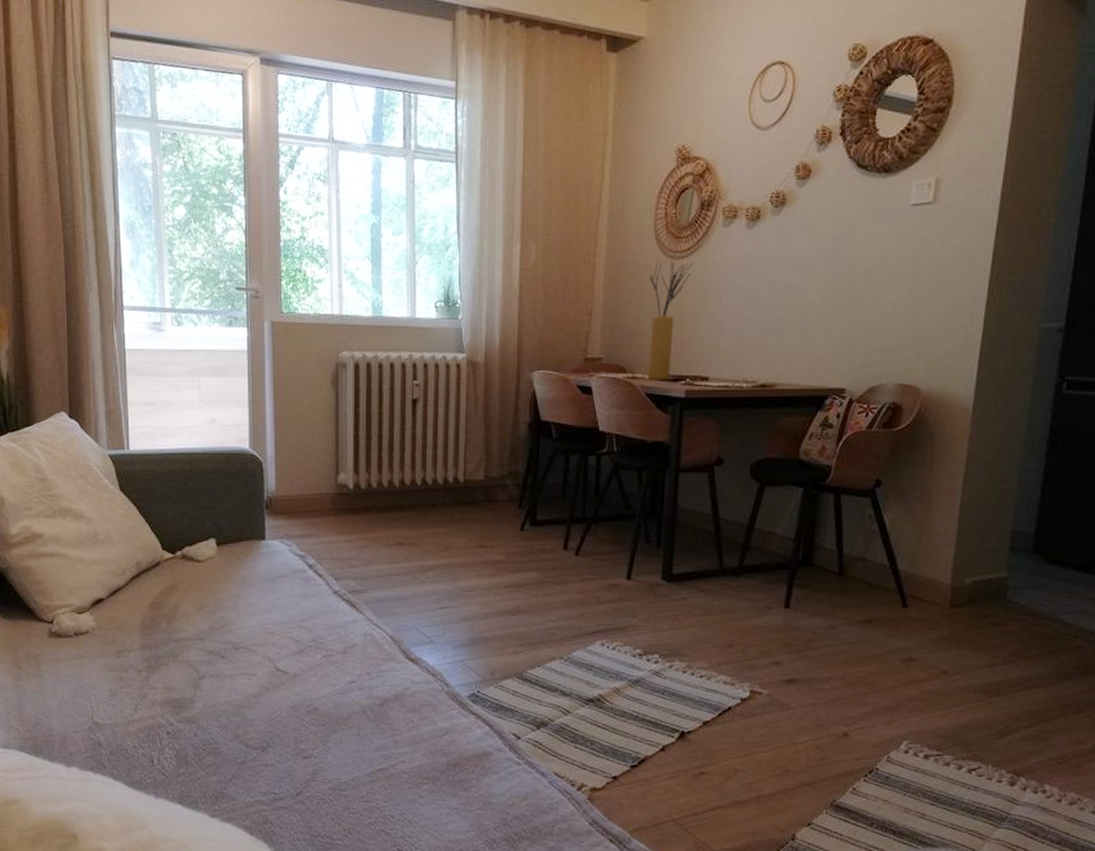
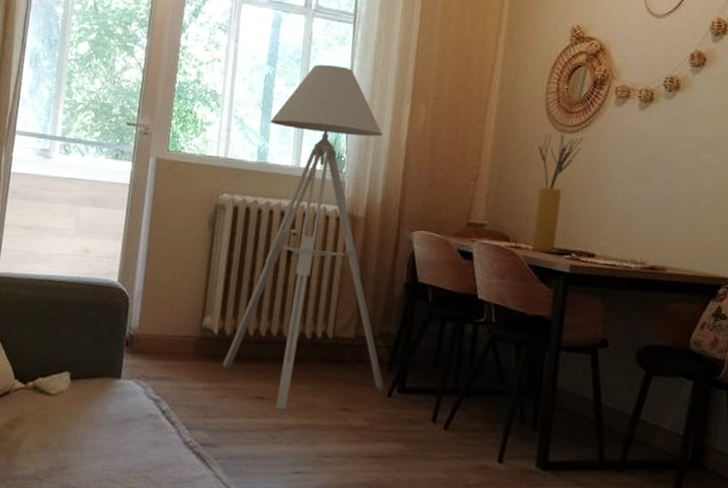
floor lamp: none [361,208,516,557] -> present [222,64,384,414]

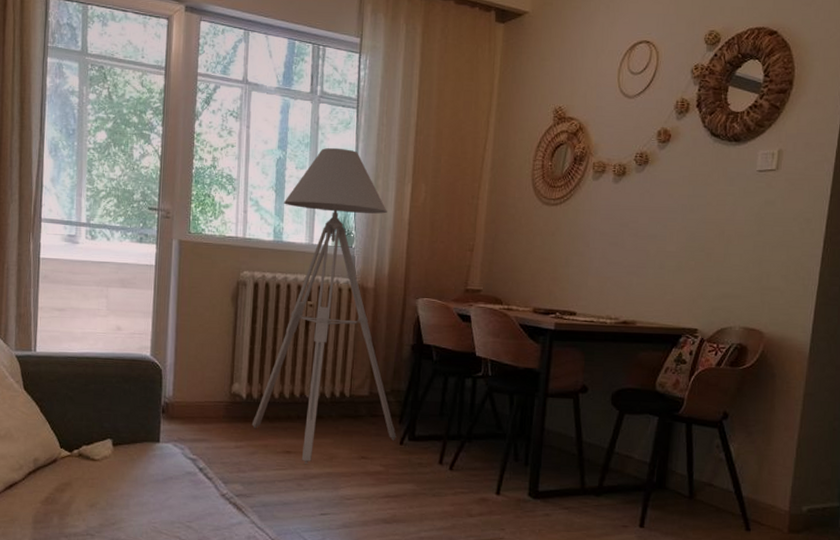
vase: present [531,132,584,254] -> none [521,205,566,314]

